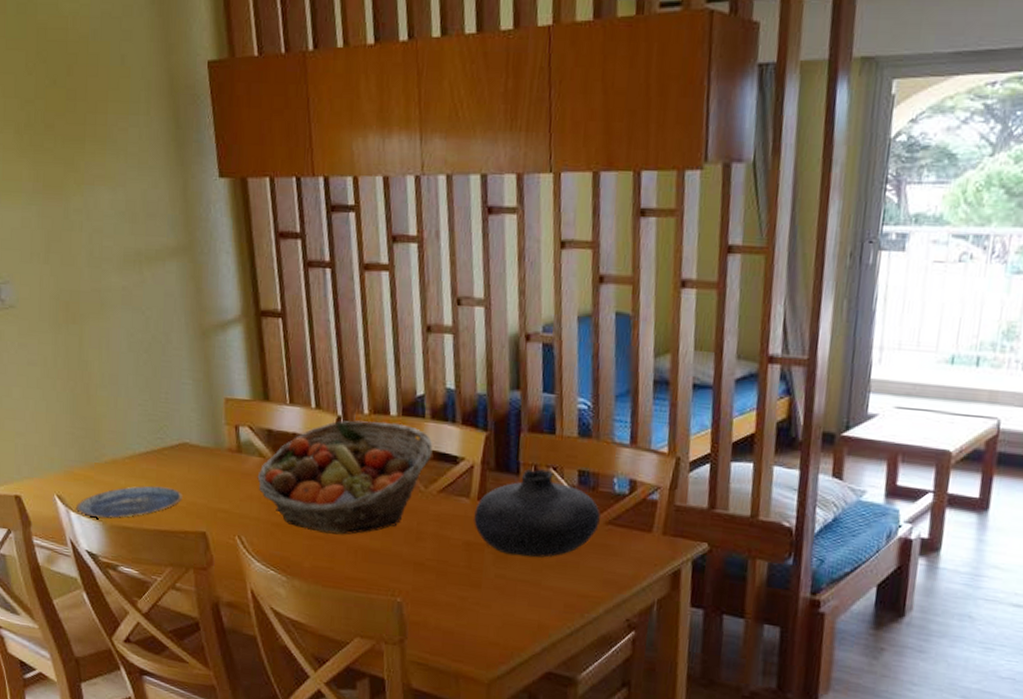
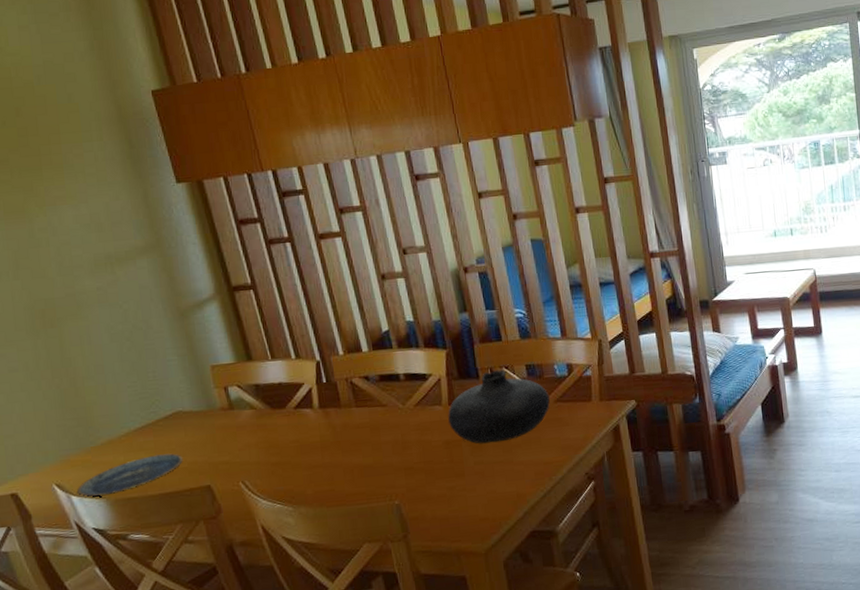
fruit basket: present [257,420,433,535] -> none [251,357,404,463]

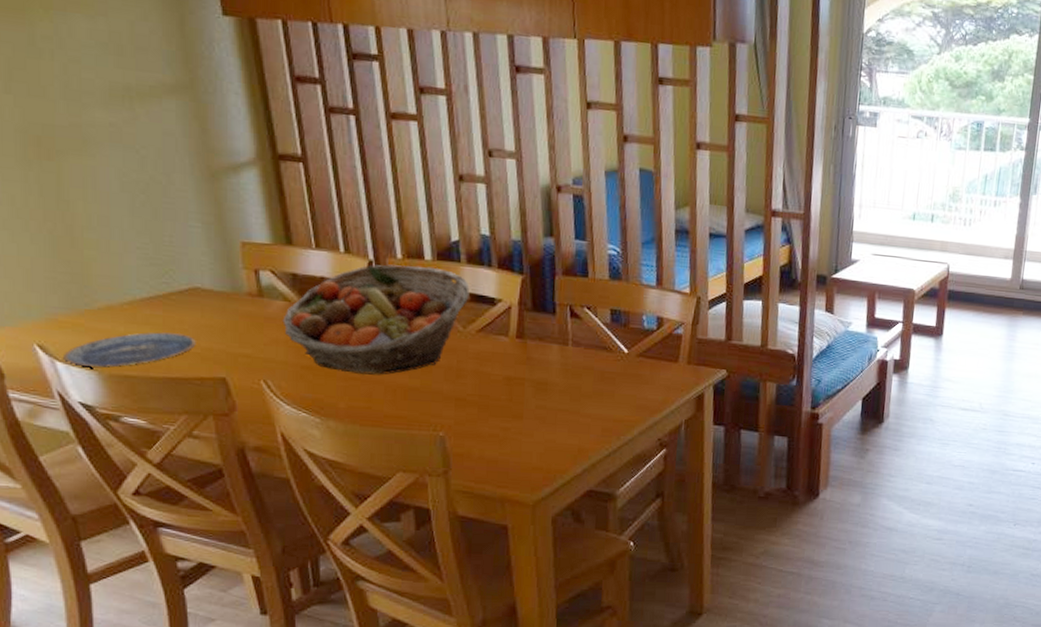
fruit basket: none [251,357,404,463] -> present [282,264,470,375]
vase: present [448,369,550,444] -> none [513,309,632,389]

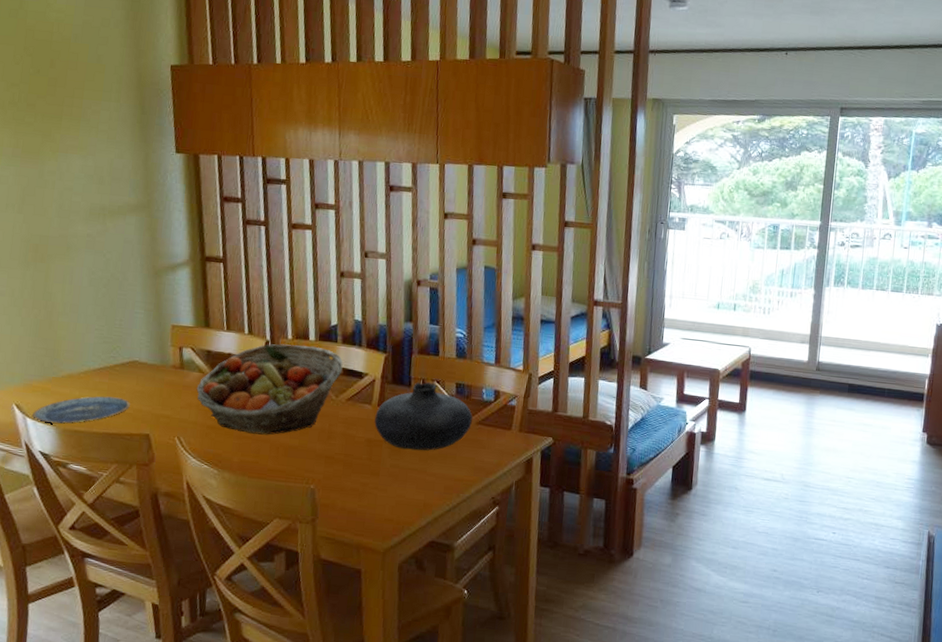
vase: none [513,309,632,389] -> present [374,382,473,451]

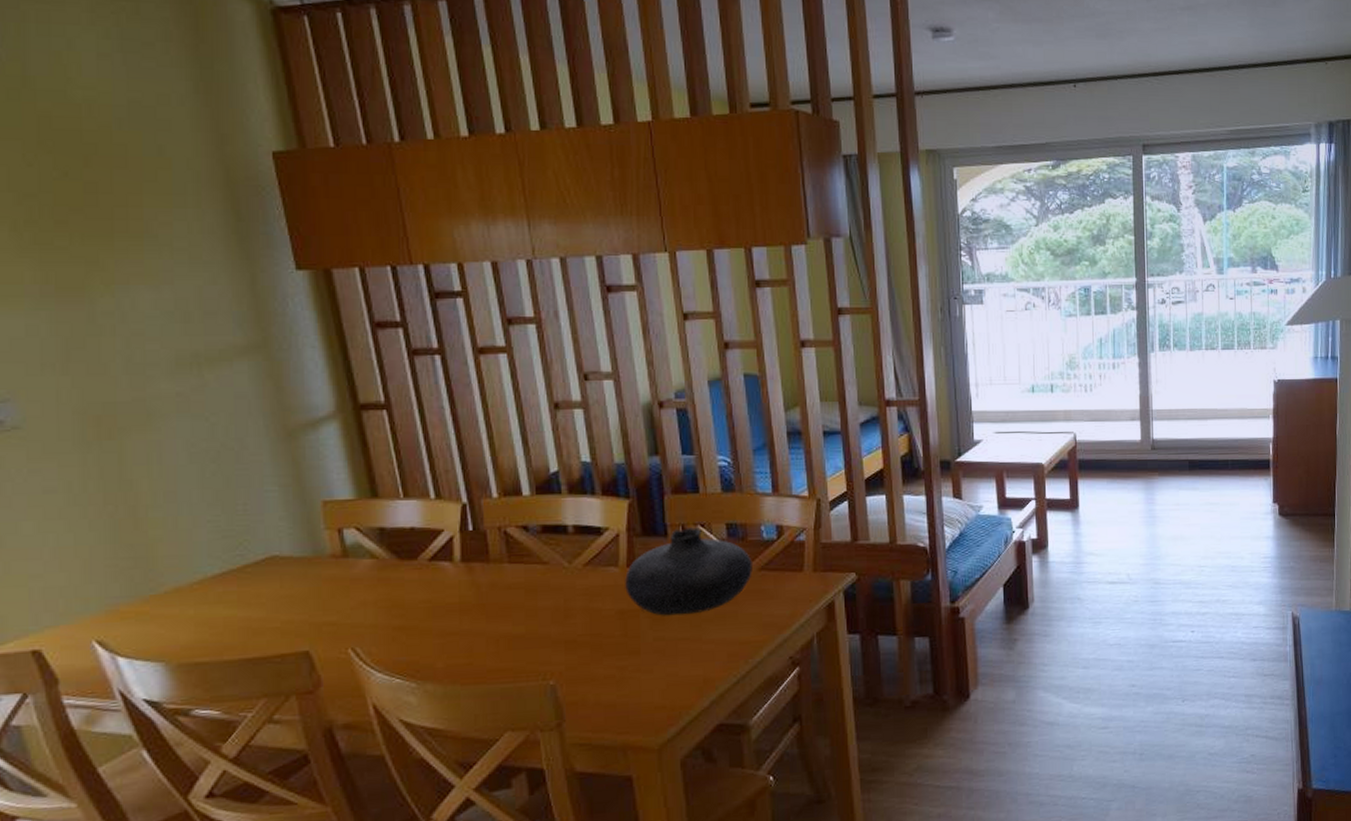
plate: present [32,396,130,424] -> none [126,608,275,660]
fruit basket: present [196,344,343,435] -> none [370,502,573,629]

